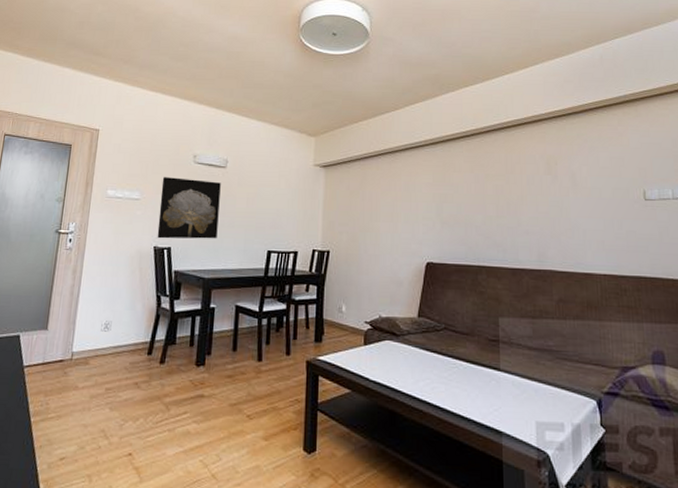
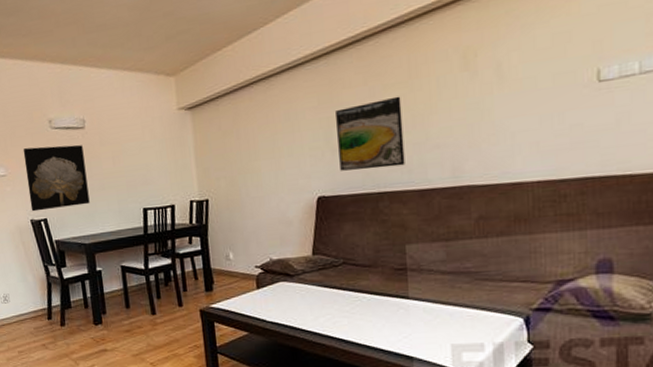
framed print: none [447,185,501,245] -> present [336,96,405,171]

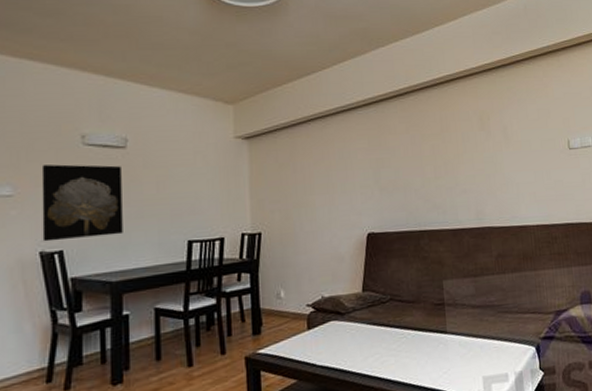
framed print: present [336,96,405,171] -> none [383,145,441,209]

